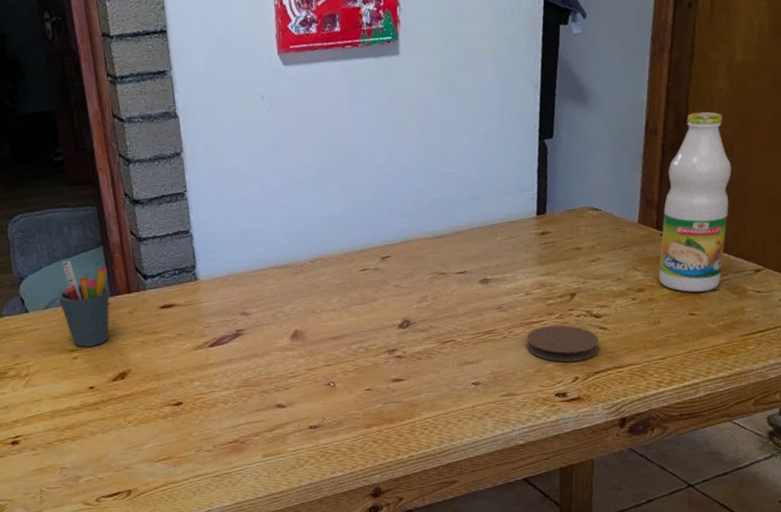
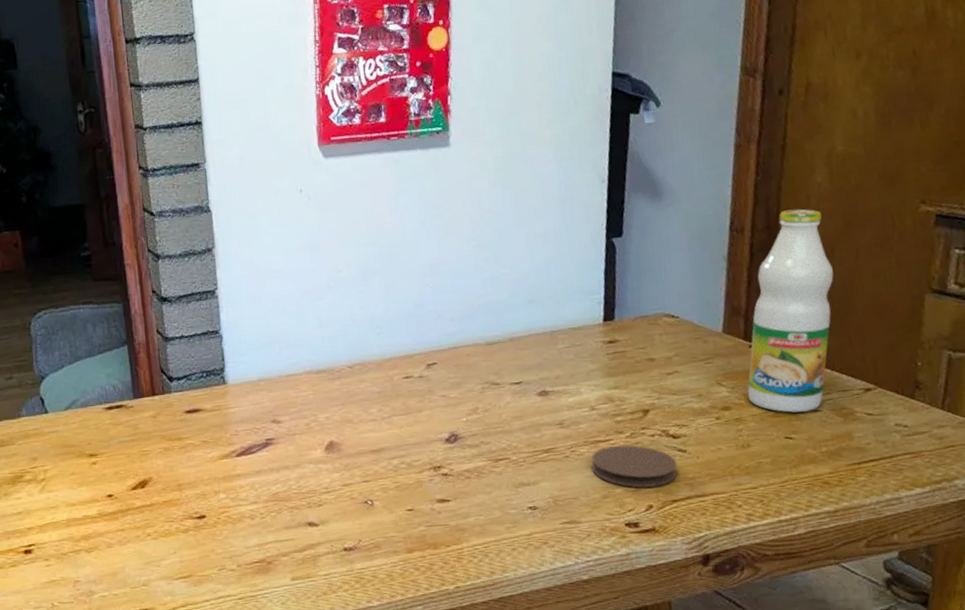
pen holder: present [58,260,110,347] -> none [79,359,133,452]

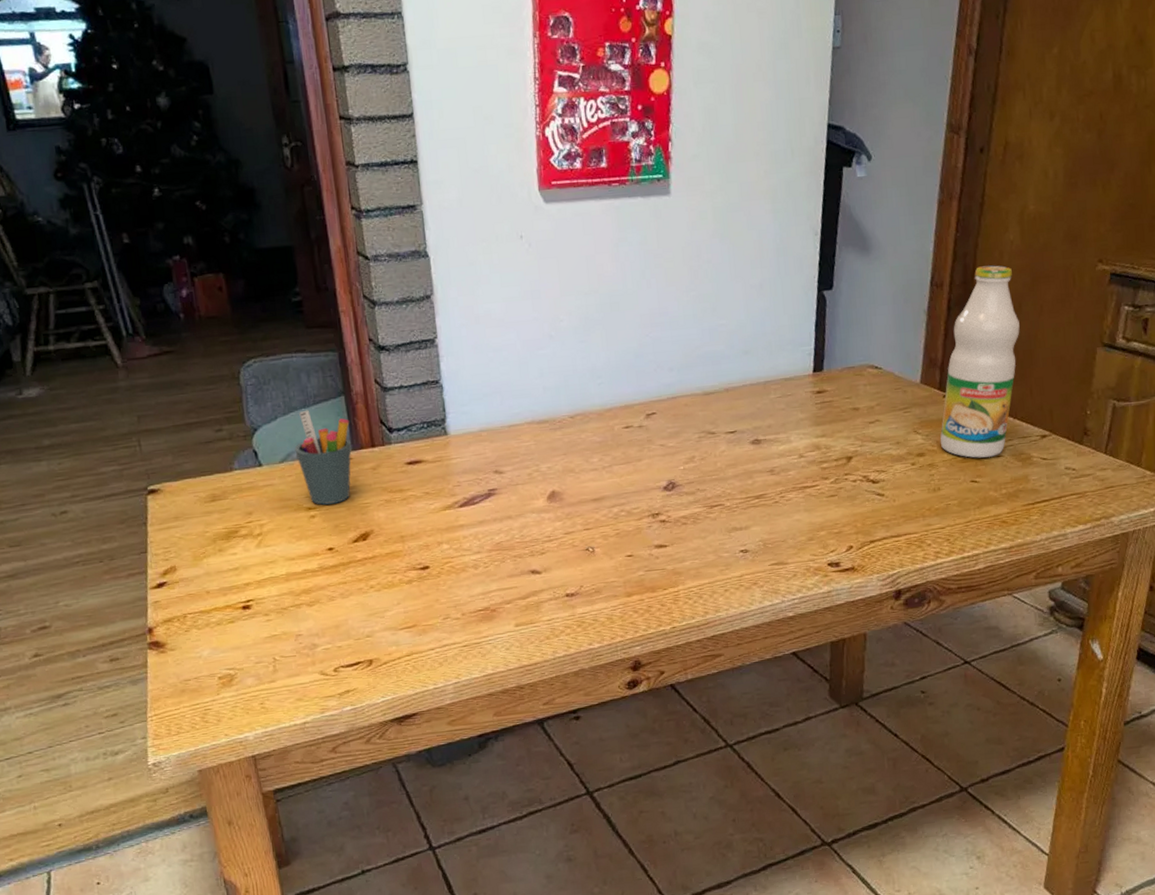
pen holder: none [79,359,133,452] -> present [294,410,351,505]
coaster: present [591,445,678,488] -> none [799,490,876,530]

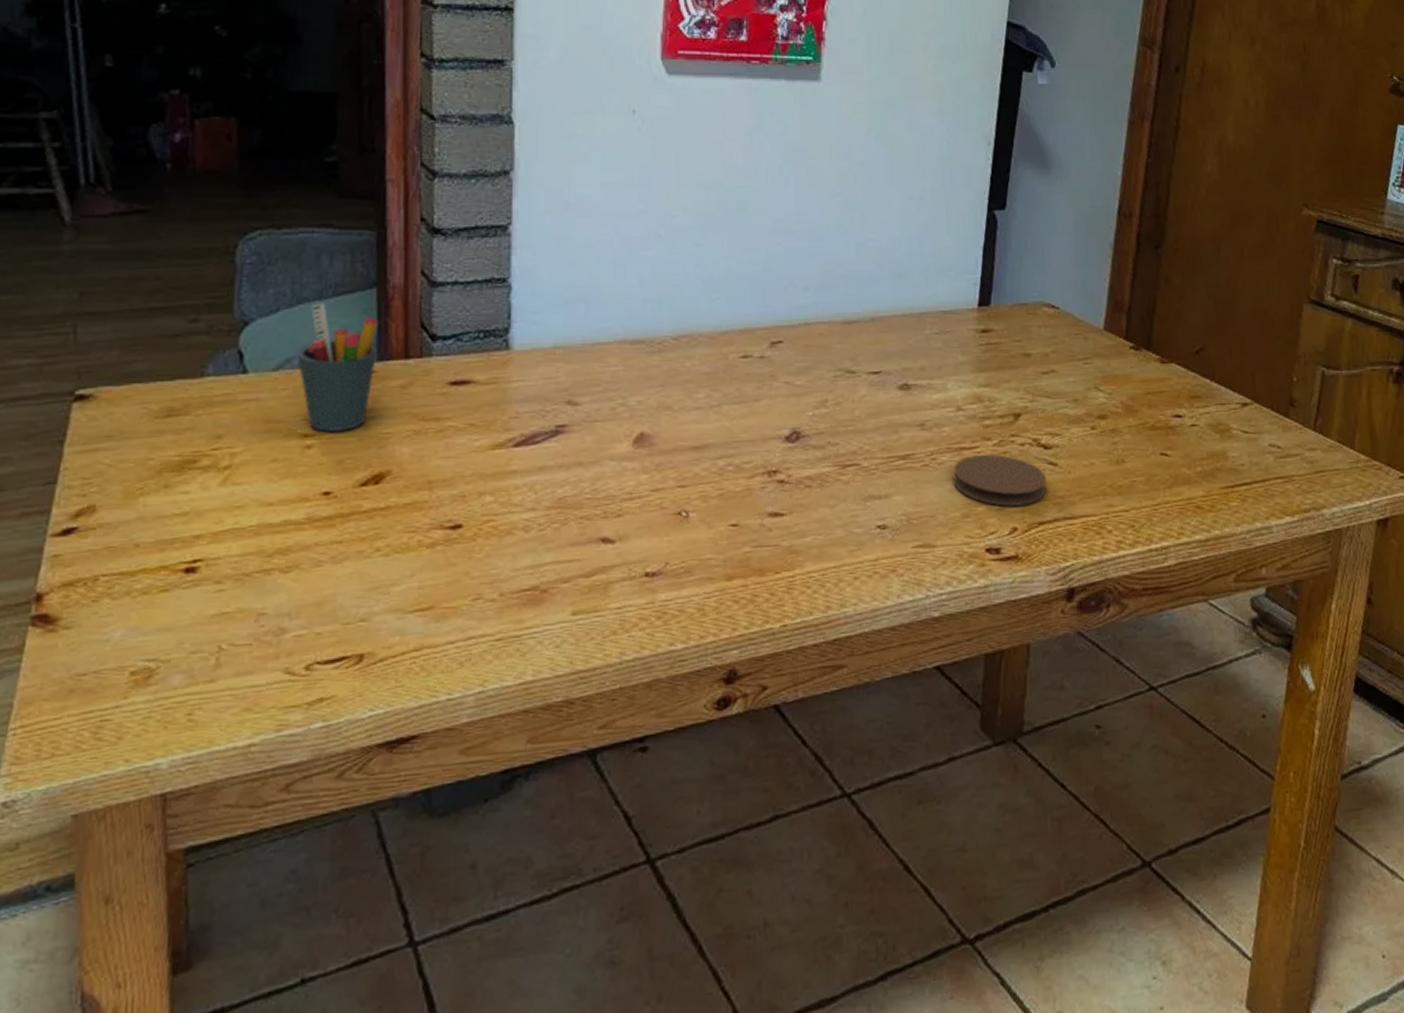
coaster: none [799,490,876,530] -> present [953,454,1047,506]
bottle: present [940,265,1020,458] -> none [1125,199,1218,426]

